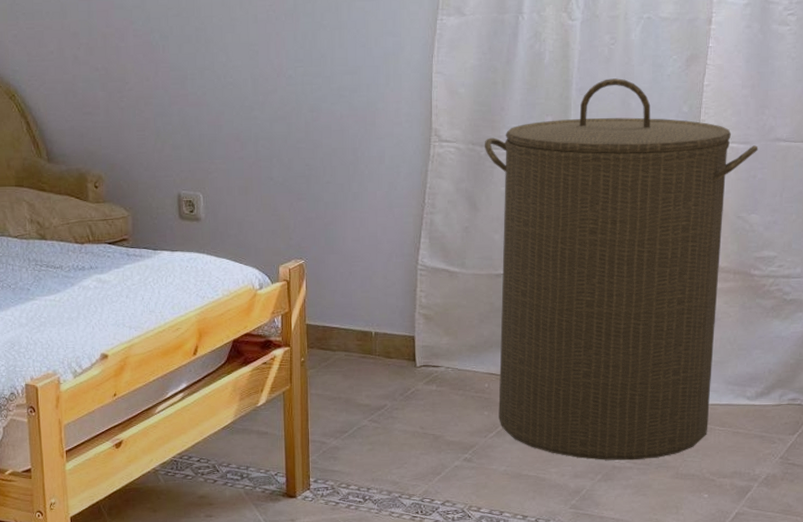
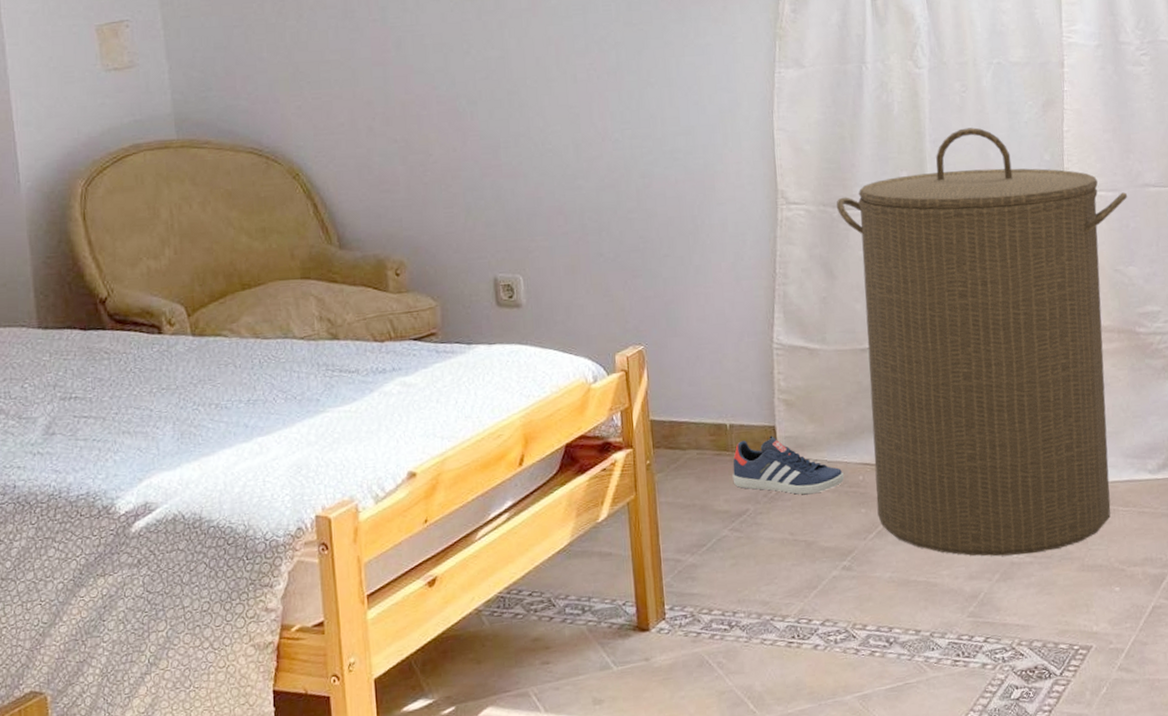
sneaker: none [374,344,471,396] -> present [732,435,844,495]

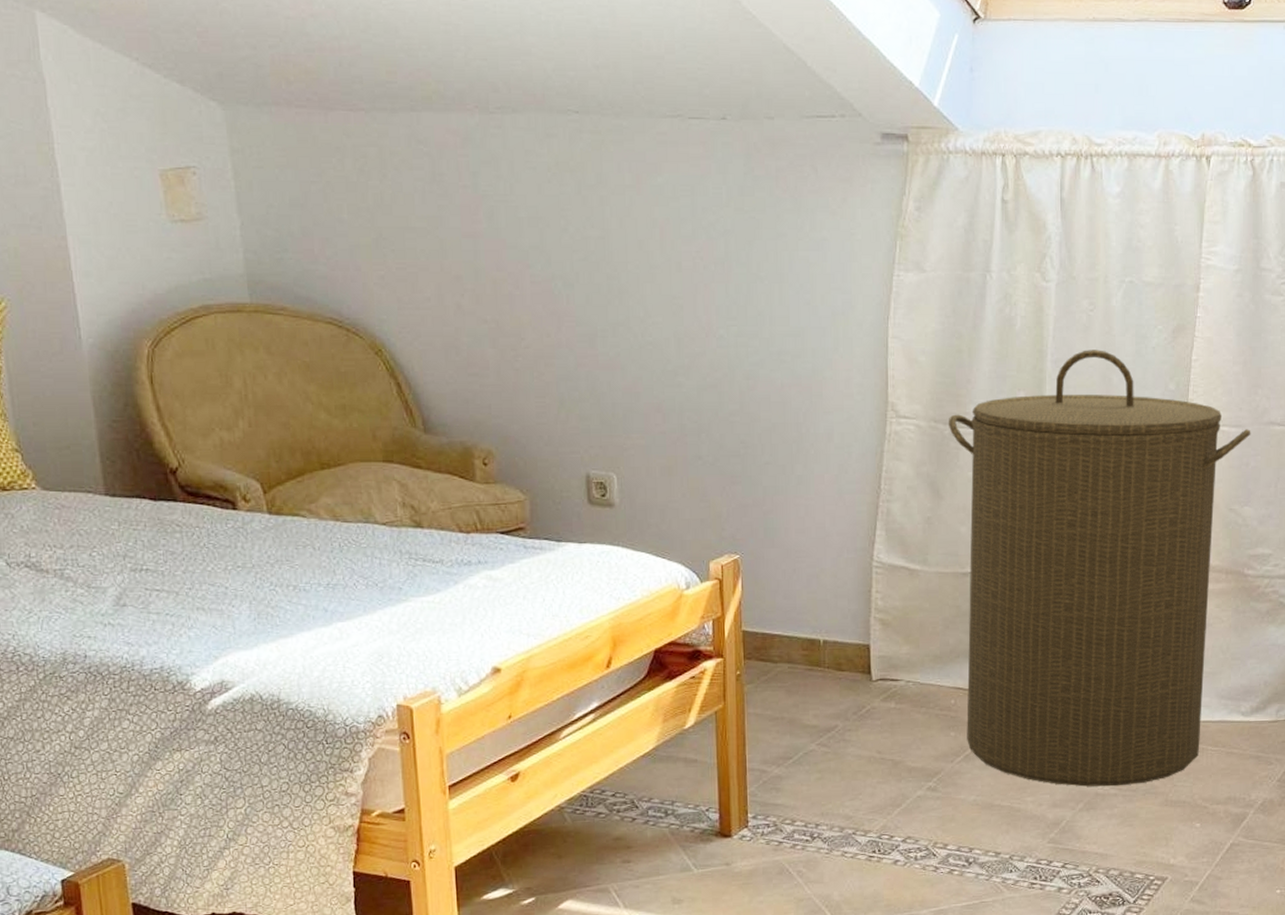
sneaker: present [732,435,844,495] -> none [823,654,935,715]

